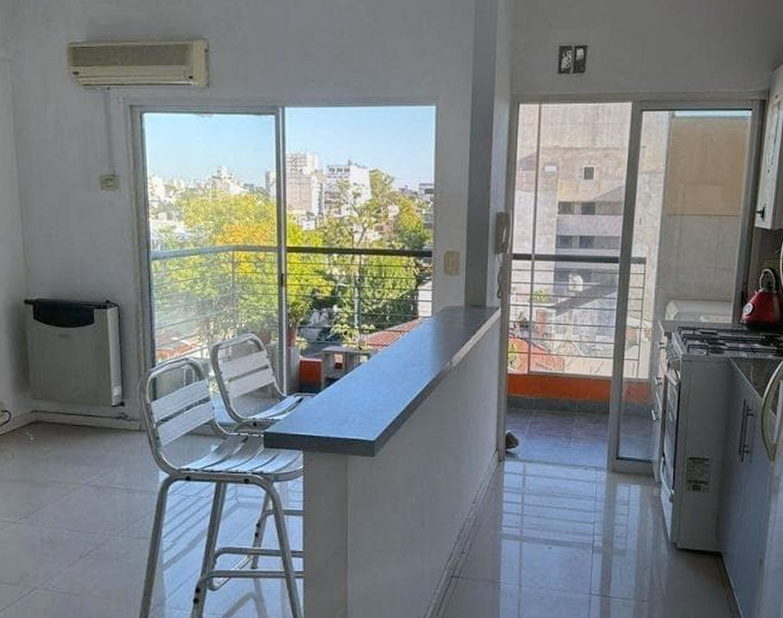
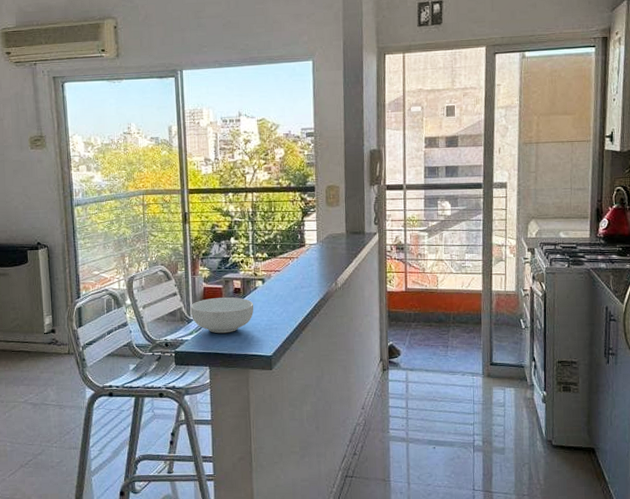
cereal bowl: none [284,372,357,414] -> present [190,297,254,334]

